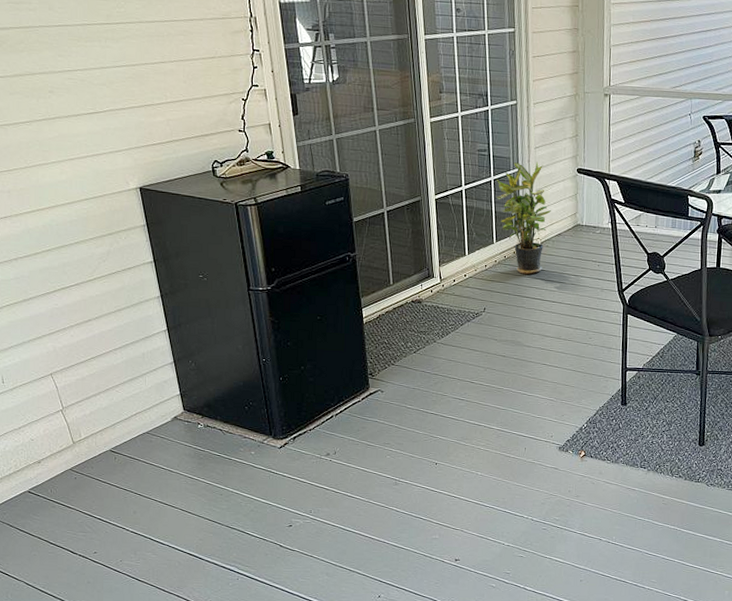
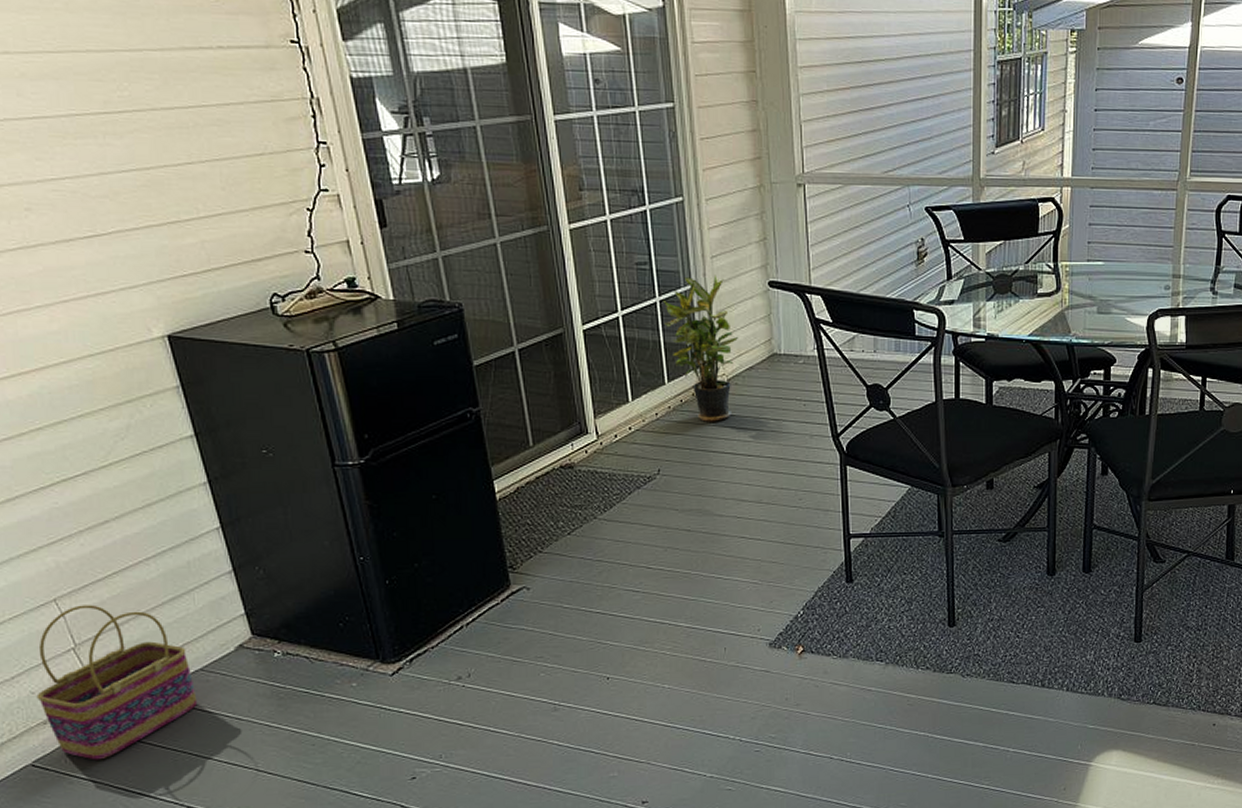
basket: none [35,379,143,492] -> present [36,605,198,760]

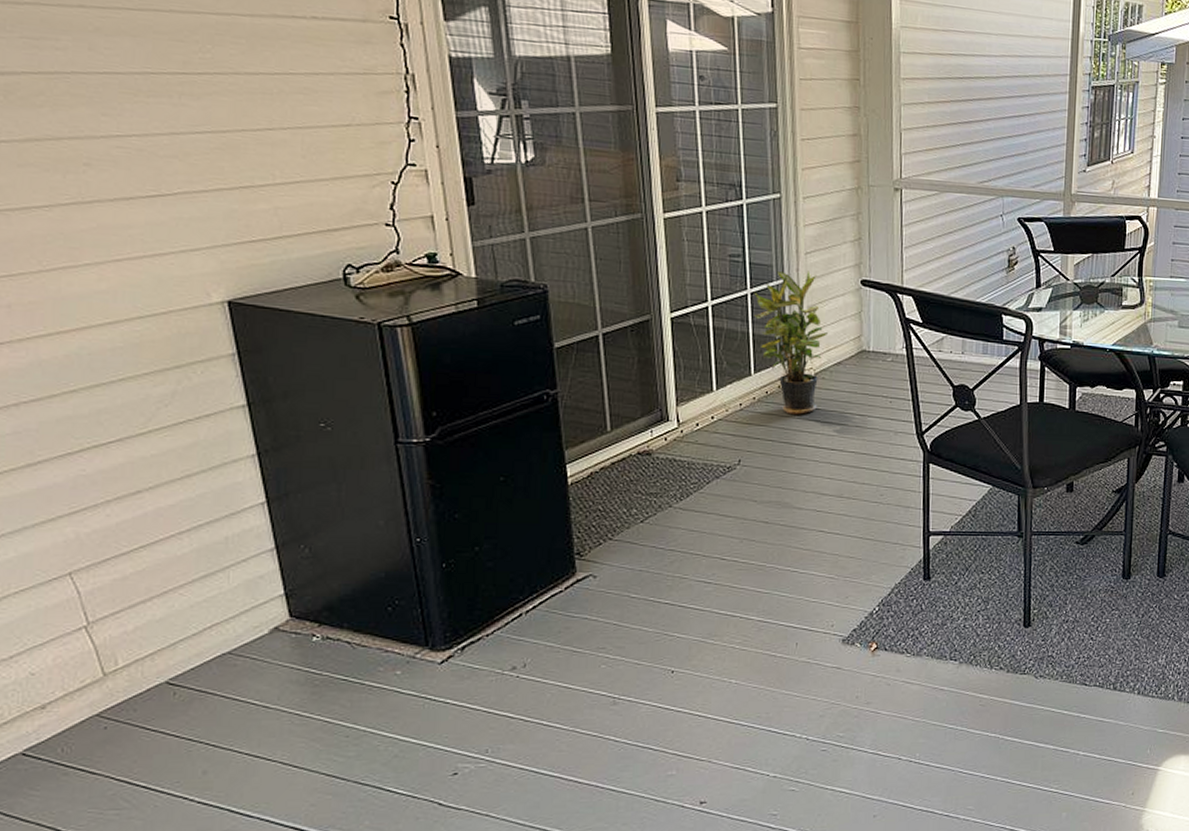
basket: present [36,605,198,760] -> none [36,580,222,750]

